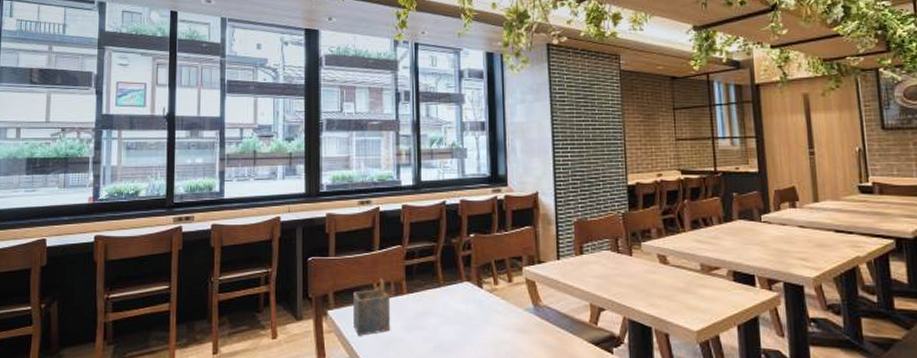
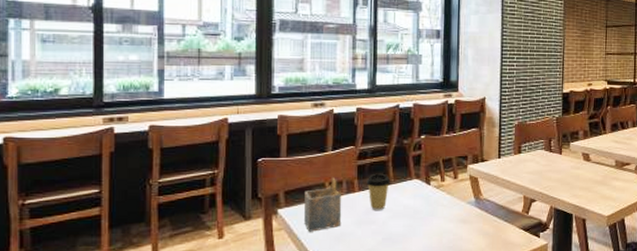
coffee cup: none [415,274,440,316] -> present [366,173,391,211]

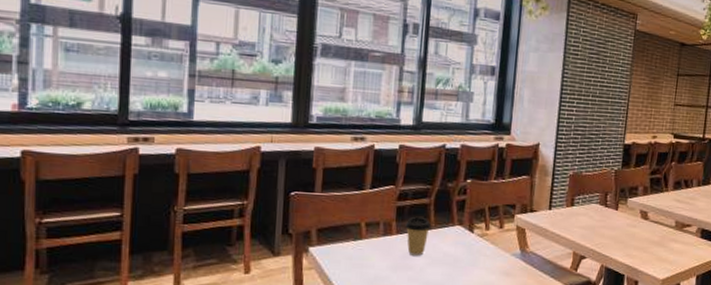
napkin holder: present [304,177,342,232] -> none [336,217,378,274]

